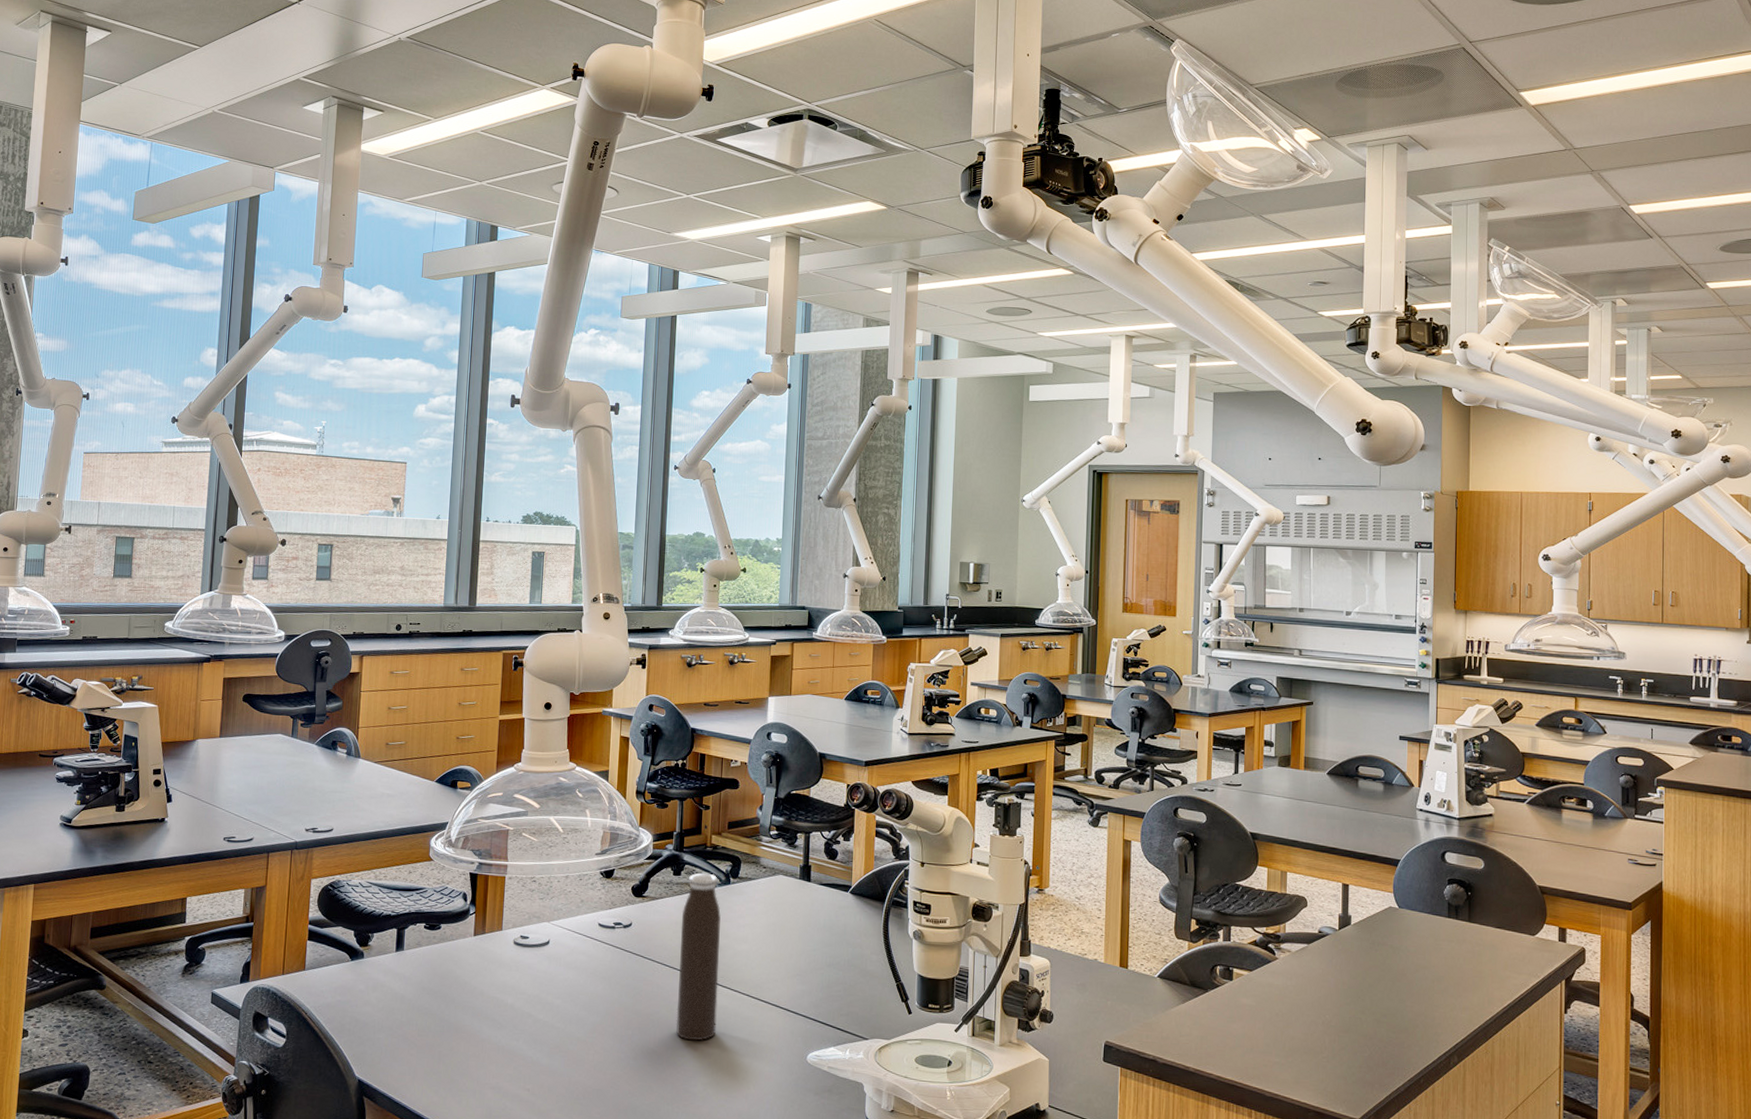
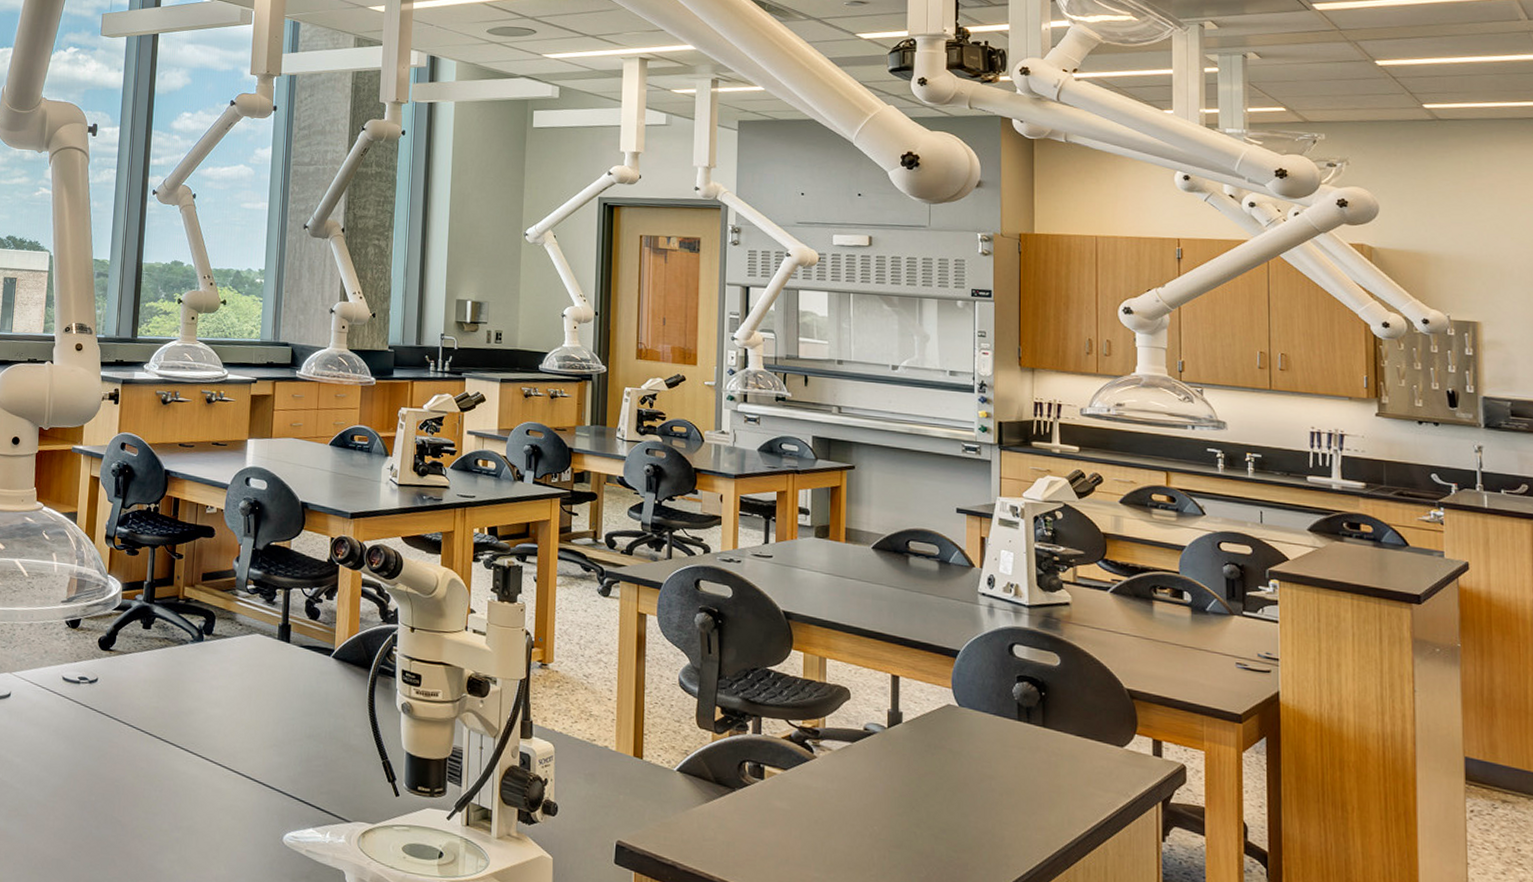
water bottle: present [676,872,721,1041] -> none [142,627,193,813]

